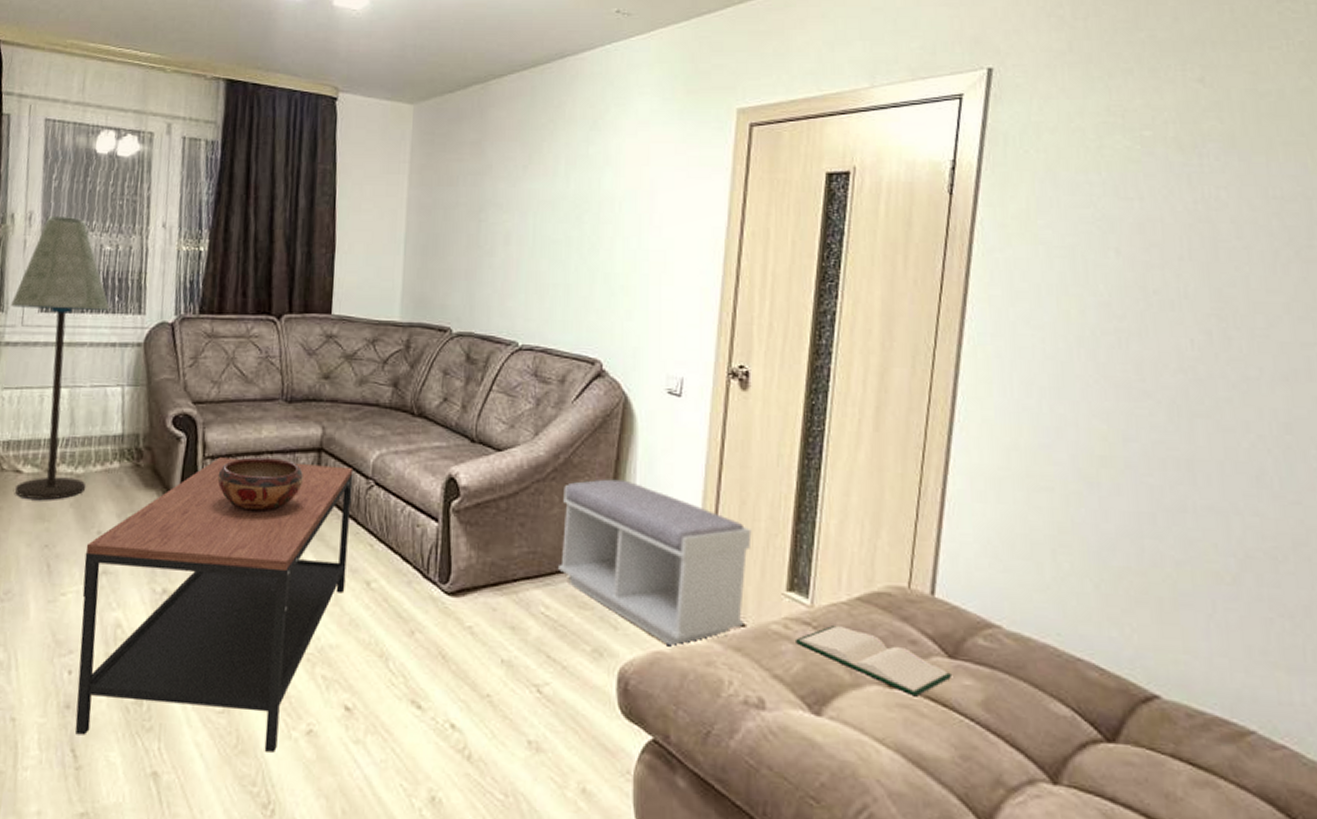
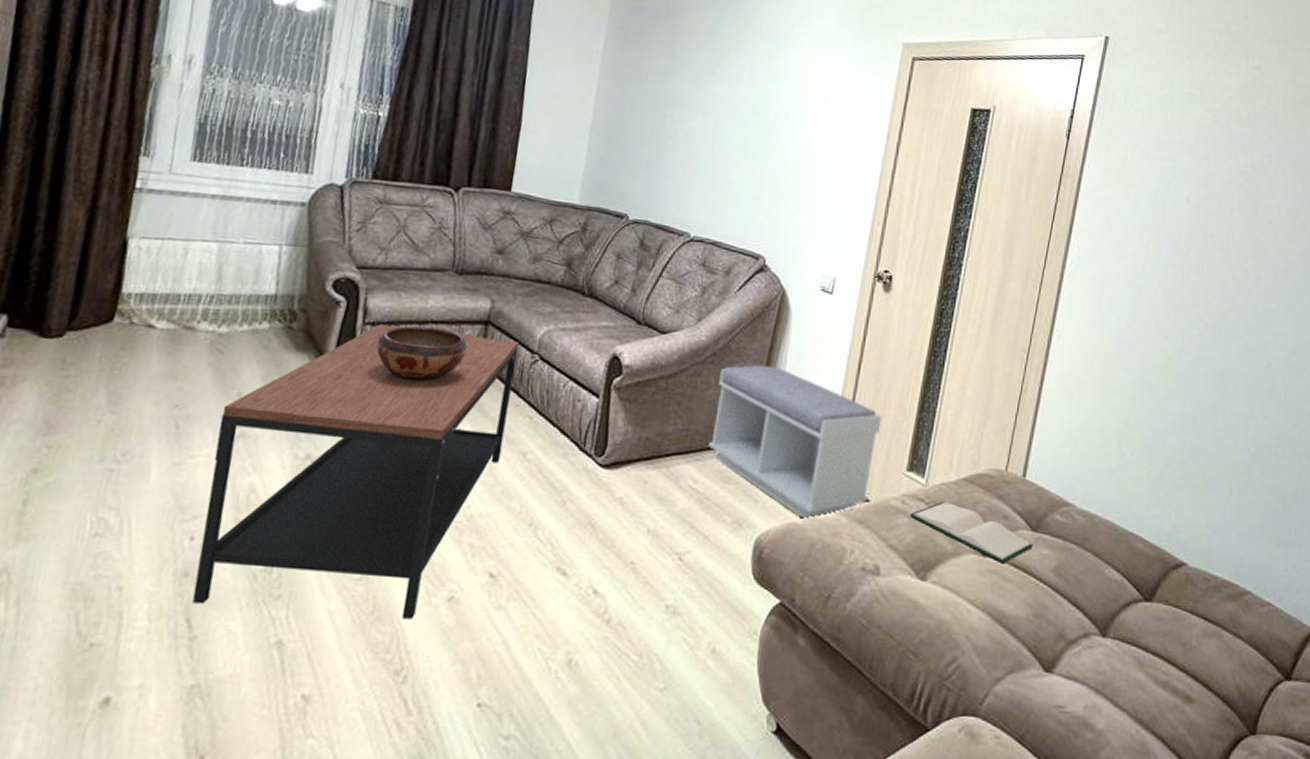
floor lamp: present [11,216,109,500] -> none [145,62,273,358]

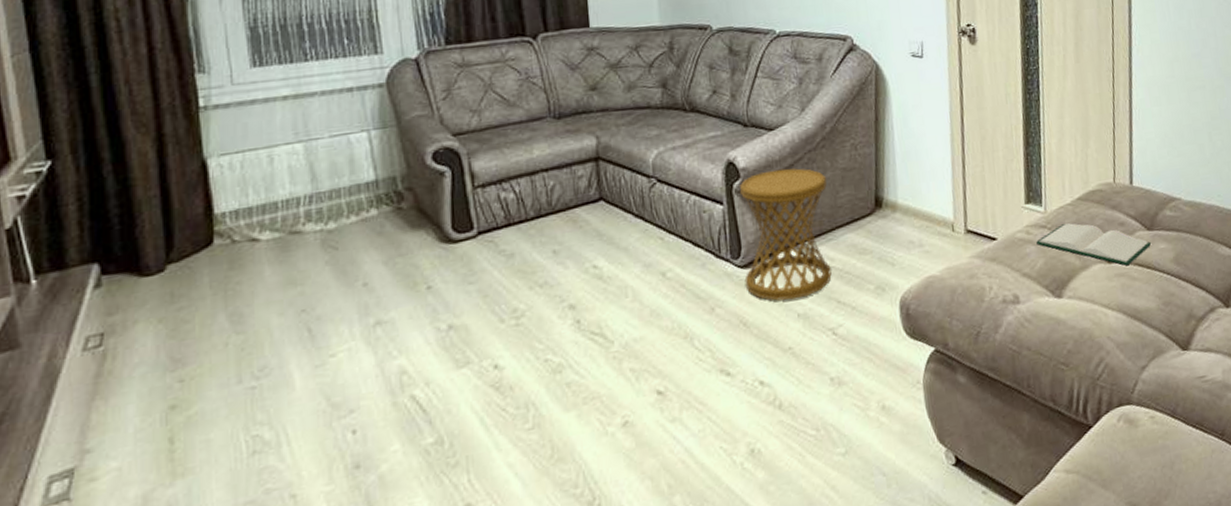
coffee table: present [193,324,520,619] -> none [352,170,642,492]
decorative bowl: present [376,325,468,381] -> none [492,174,584,232]
side table: none [601,373,709,513] -> present [739,168,832,301]
bench: present [707,364,882,519] -> none [833,136,996,270]

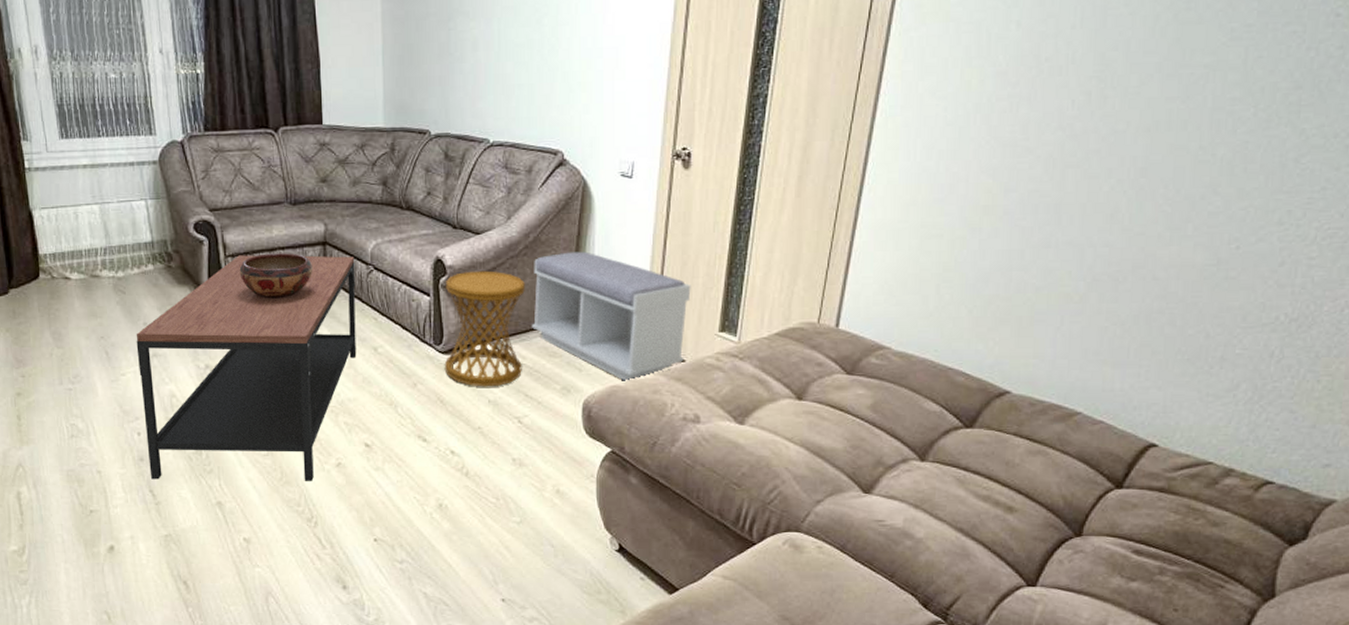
coffee table: none [352,170,642,492] -> present [136,255,357,481]
decorative bowl: none [492,174,584,232] -> present [239,253,312,299]
bench: none [833,136,996,270] -> present [531,251,691,381]
hardback book: present [1036,223,1151,266] -> none [725,356,848,405]

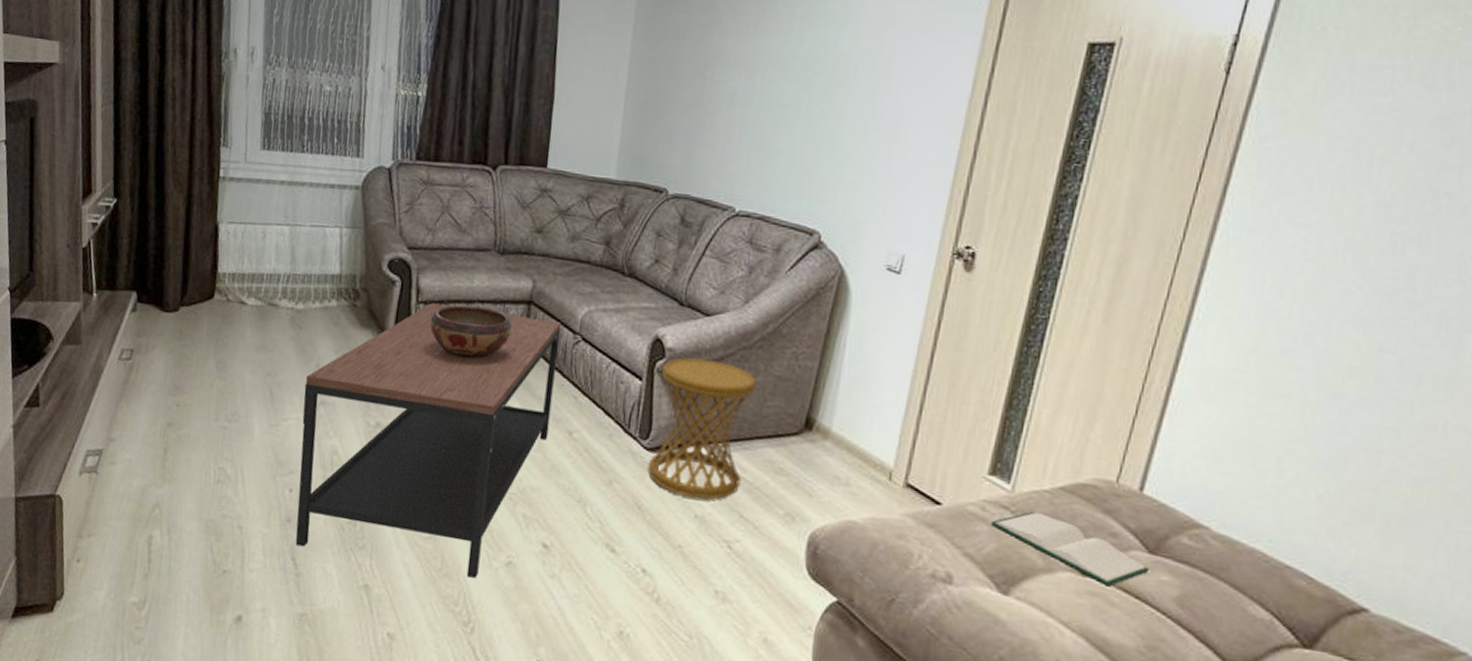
bench: present [531,251,691,381] -> none [757,351,959,519]
hardback book: none [725,356,848,405] -> present [991,512,1149,587]

